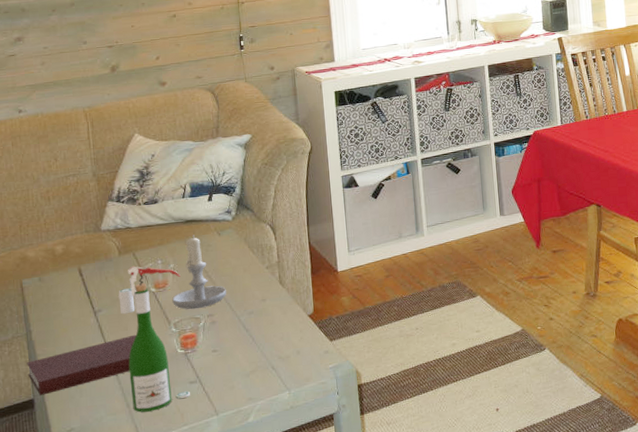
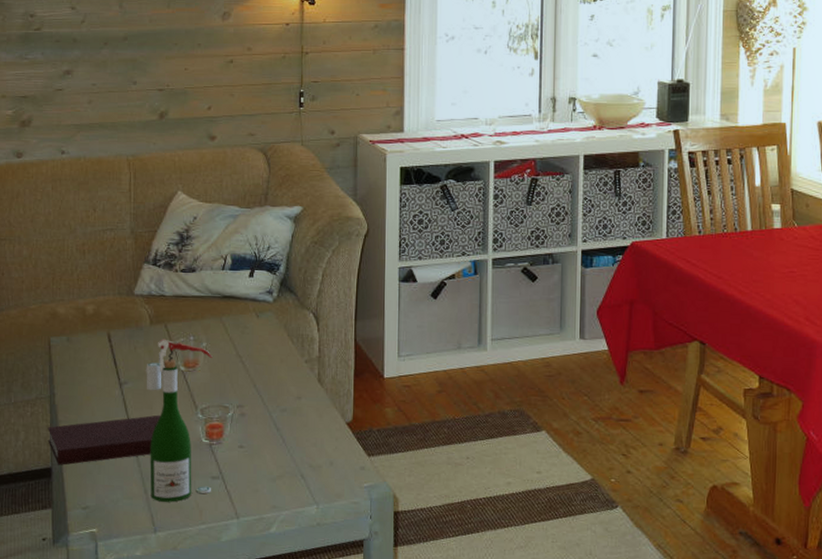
candle: present [172,235,227,310] -> none [201,313,260,397]

